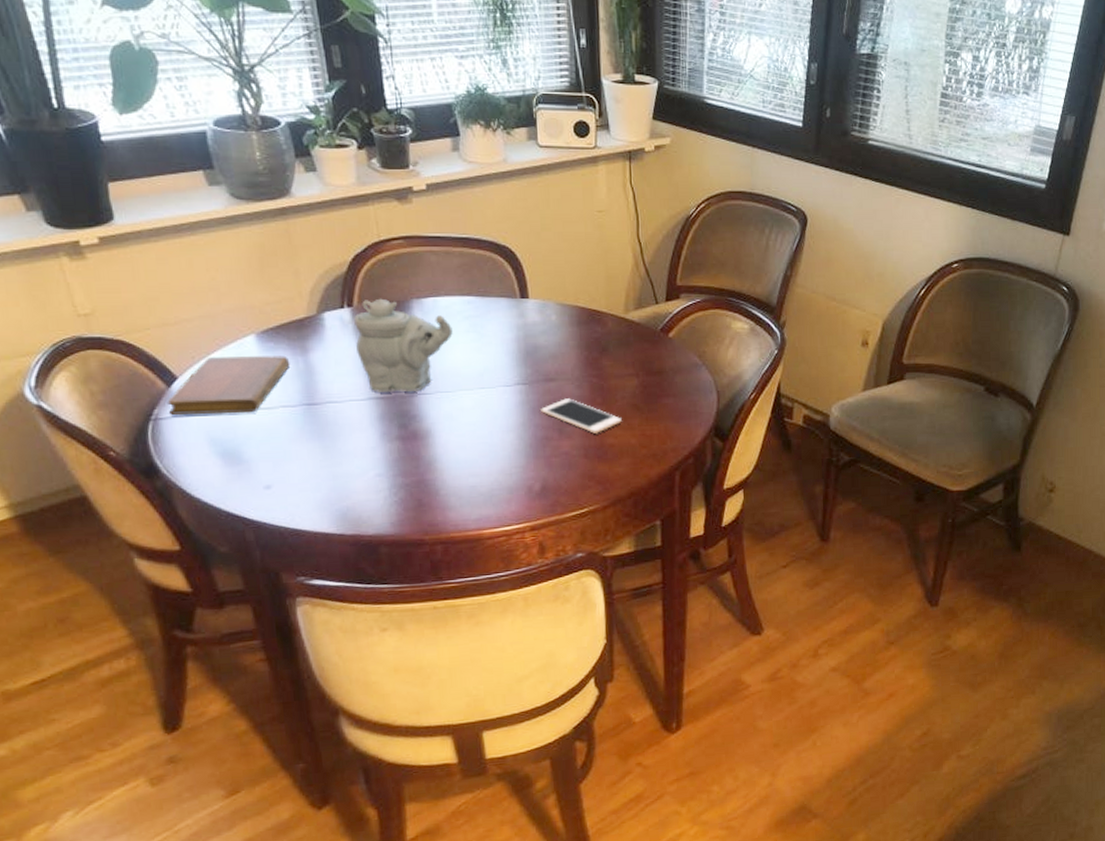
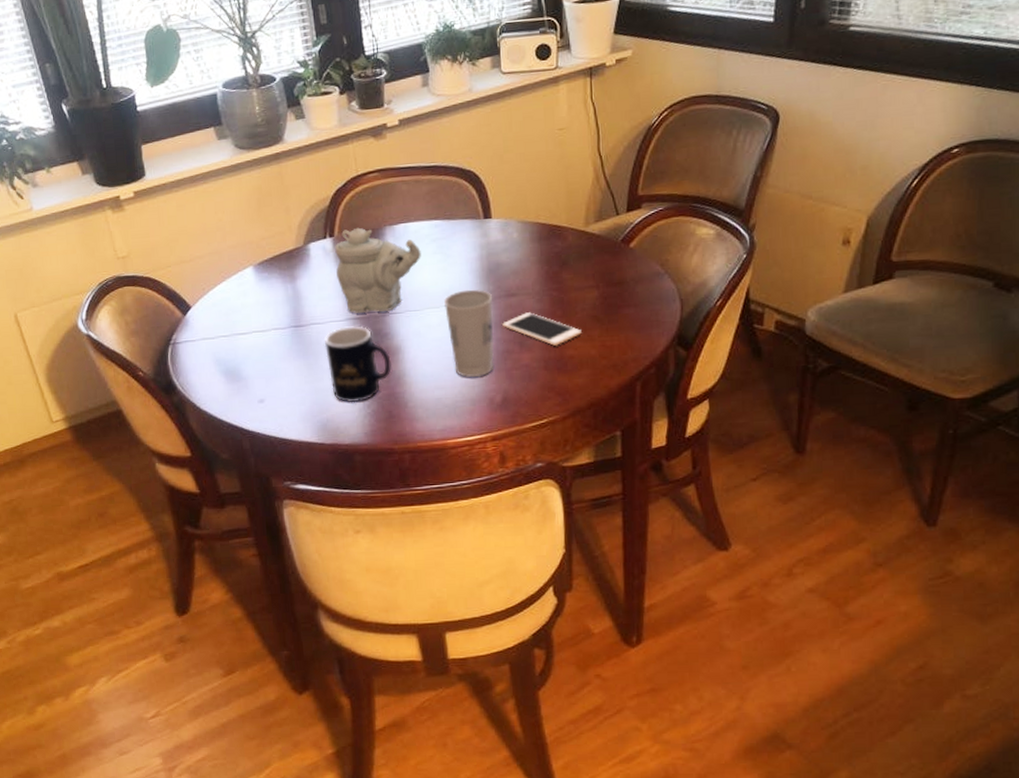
notebook: present [167,355,290,415] -> none [183,284,281,339]
mug: none [343,406,421,490] -> present [325,326,391,403]
cup: none [478,372,532,465] -> present [444,289,494,378]

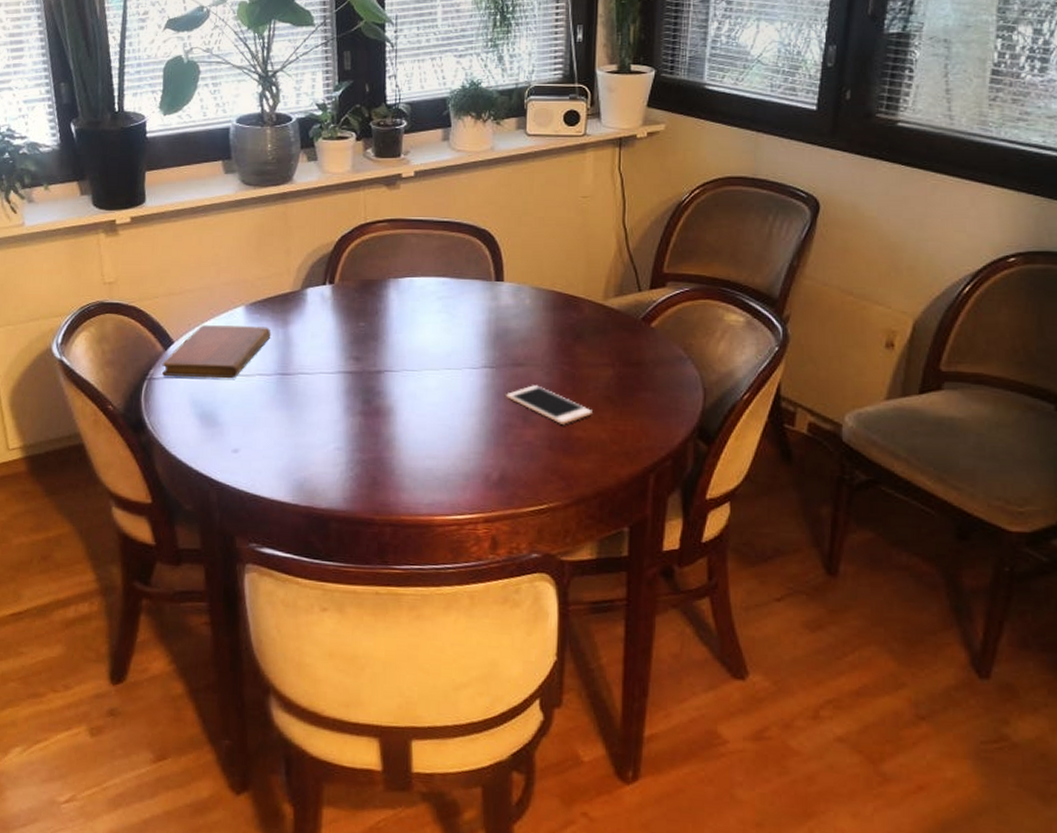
notebook: none [183,284,281,339] -> present [162,324,271,379]
mug: present [325,326,391,403] -> none [311,380,381,464]
teapot: present [335,227,421,313] -> none [332,277,425,368]
cup: present [444,289,494,378] -> none [445,354,498,451]

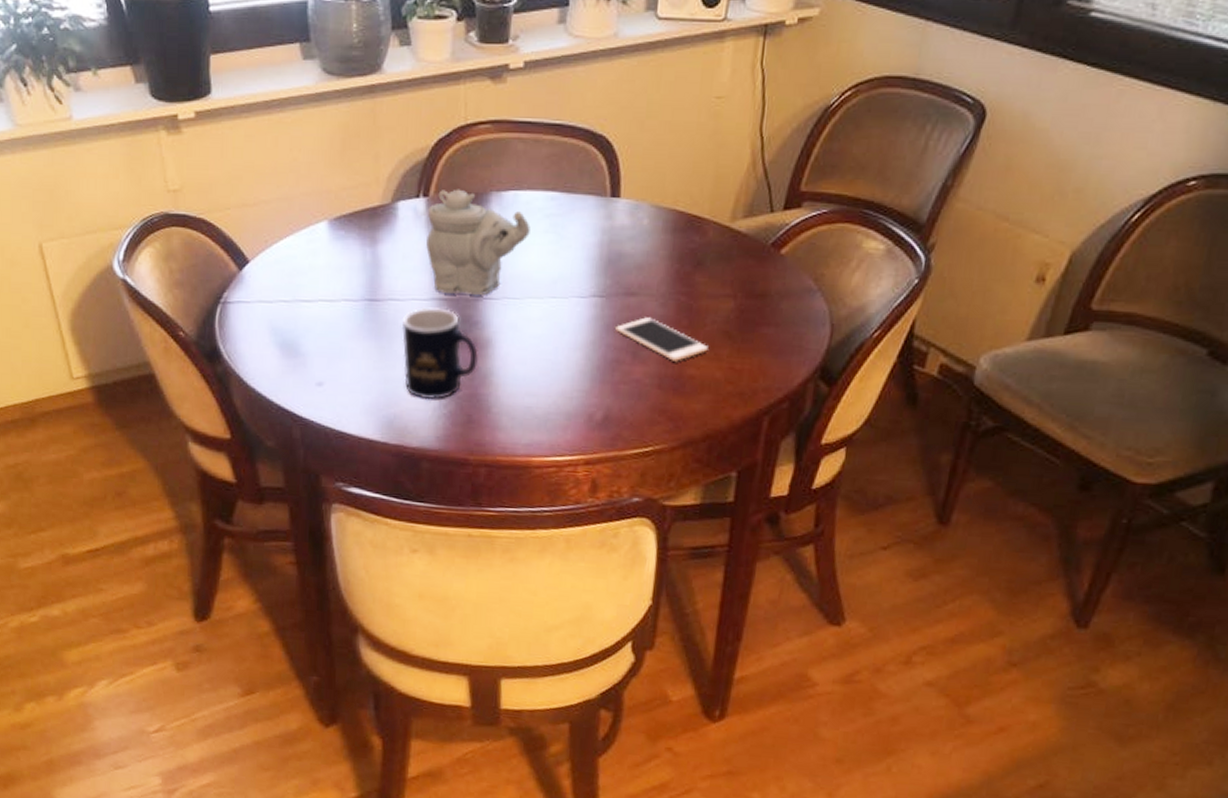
notebook: present [162,324,271,379] -> none [236,241,358,304]
mug: none [311,380,381,464] -> present [402,307,478,400]
teapot: none [332,277,425,368] -> present [426,189,531,295]

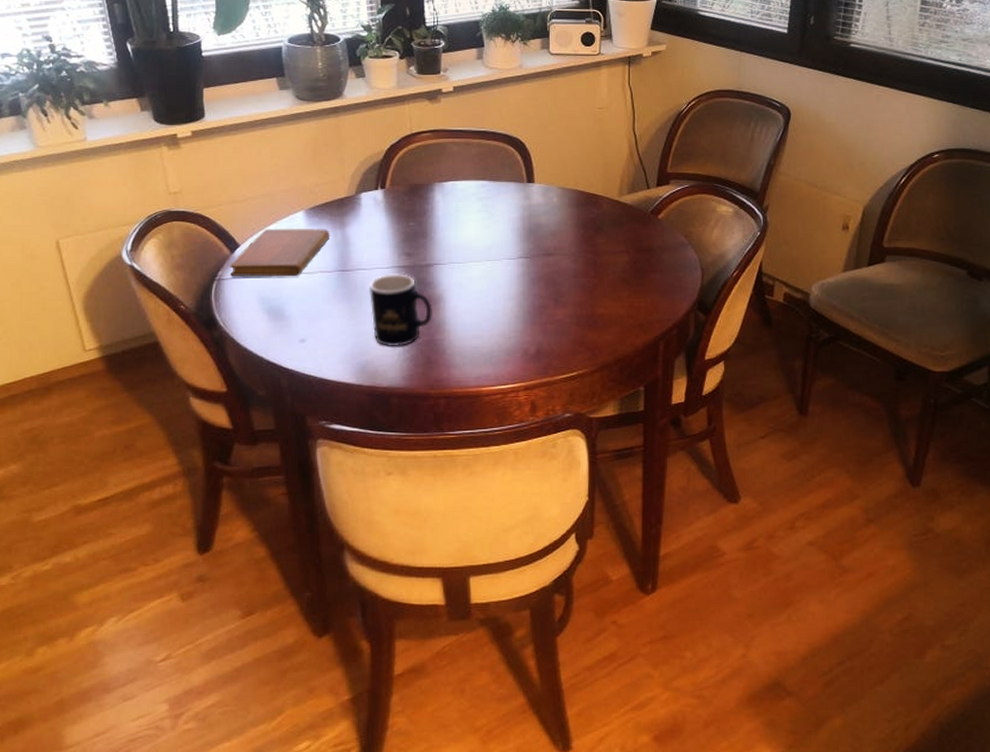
notebook: none [236,241,358,304] -> present [229,228,330,277]
teapot: present [426,189,531,295] -> none [385,182,467,262]
cell phone: present [615,317,708,361] -> none [539,271,612,304]

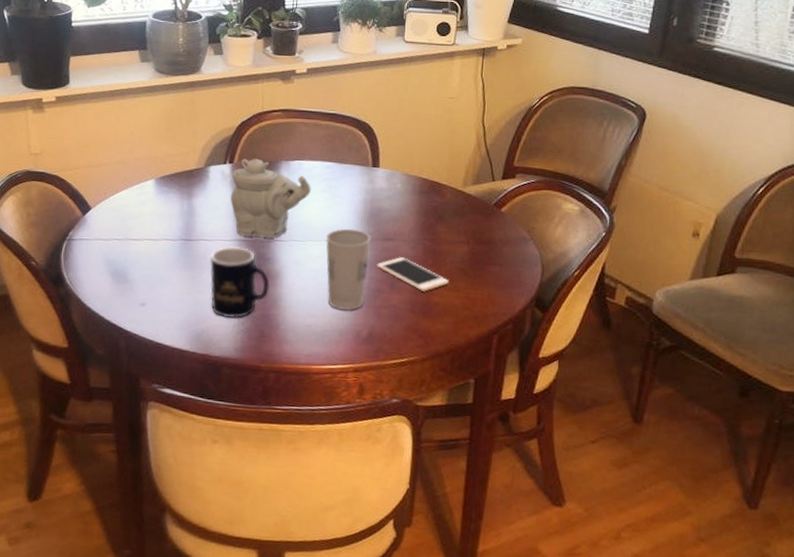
notebook: present [229,228,330,277] -> none [80,193,177,242]
teapot: none [385,182,467,262] -> present [230,158,311,238]
cup: none [486,246,532,330] -> present [325,228,371,311]
cell phone: none [539,271,612,304] -> present [377,257,449,291]

